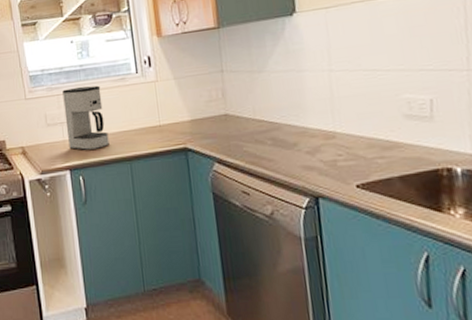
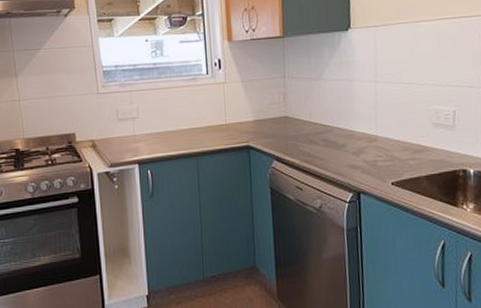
coffee maker: present [62,85,109,151] -> none [135,83,178,146]

